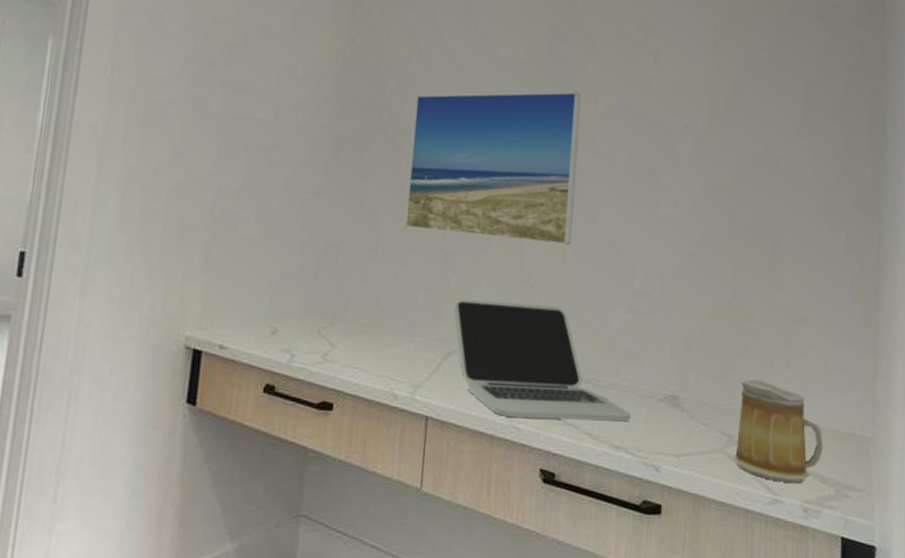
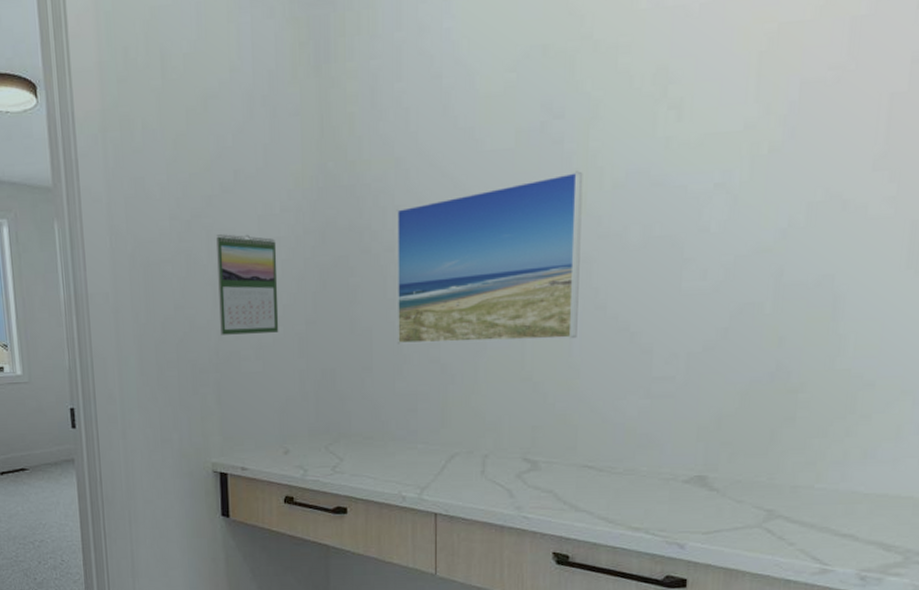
calendar: none [220,86,295,198] -> present [216,234,279,335]
laptop: present [454,299,631,422] -> none [454,400,651,508]
mug: present [733,379,824,483] -> none [772,451,891,552]

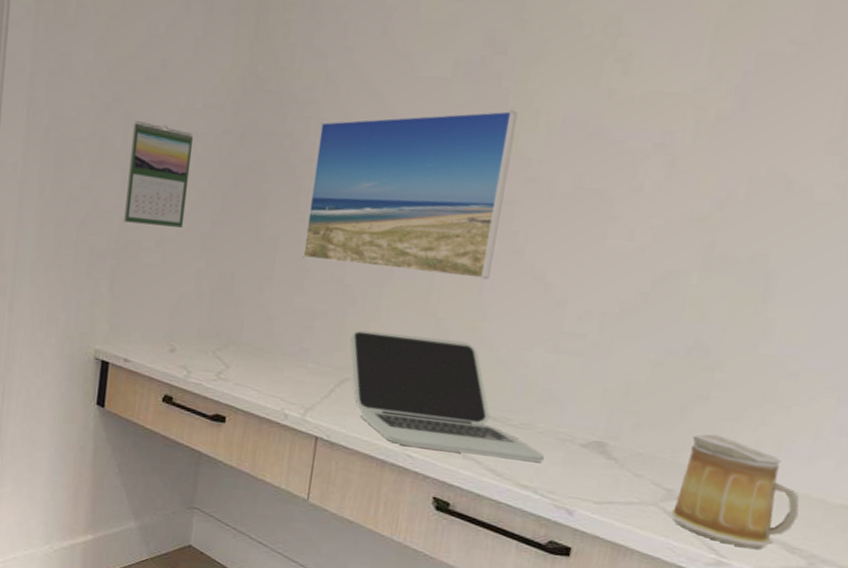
laptop: none [454,400,651,508] -> present [349,330,545,463]
mug: none [772,451,891,552] -> present [669,434,800,549]

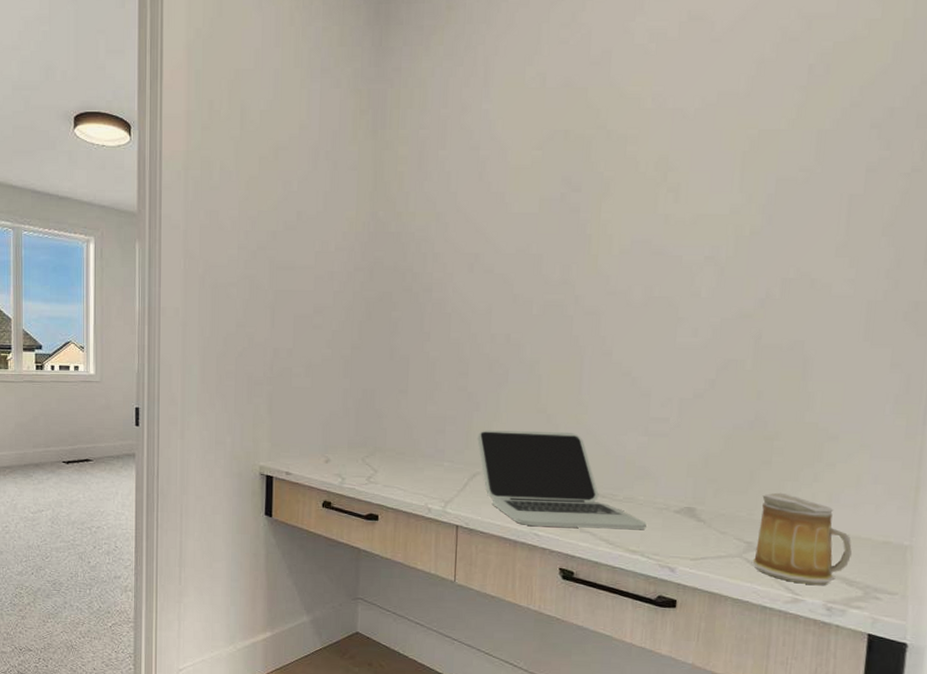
calendar: present [124,121,194,228] -> none [276,265,330,354]
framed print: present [301,110,518,280] -> none [430,236,595,379]

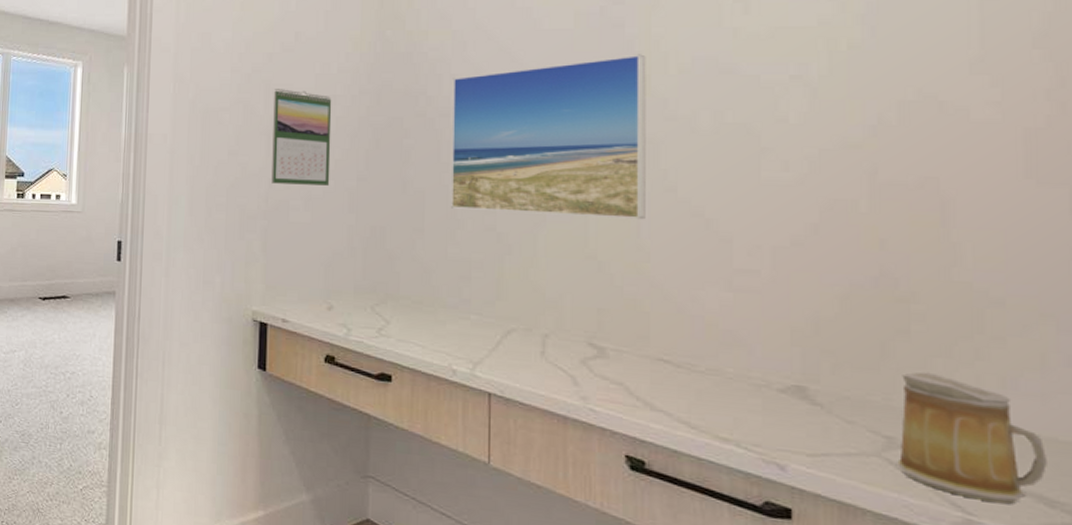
calendar: none [276,265,330,354] -> present [271,89,332,186]
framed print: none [430,236,595,379] -> present [450,54,646,220]
laptop: present [477,430,647,530] -> none [511,278,740,412]

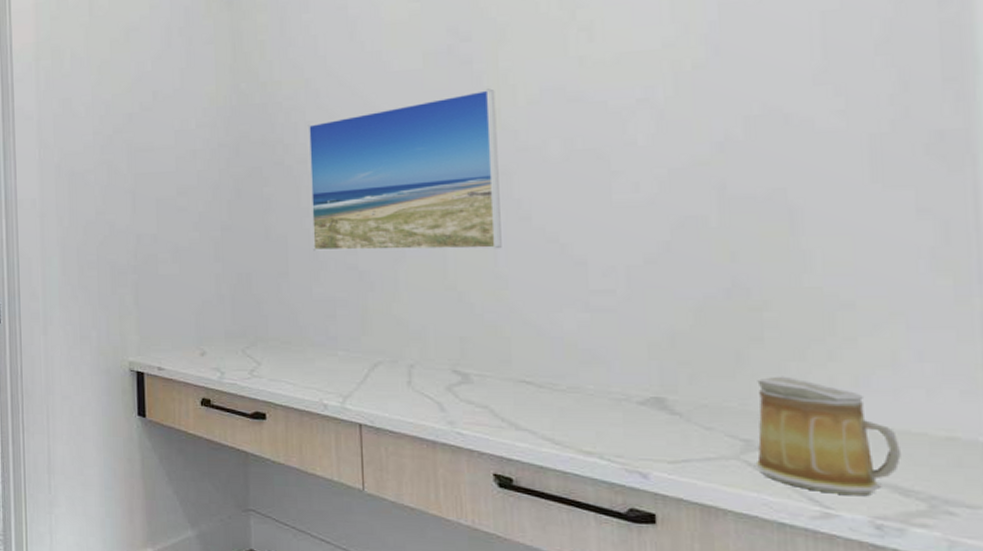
calendar: present [271,89,332,186] -> none [136,147,195,239]

